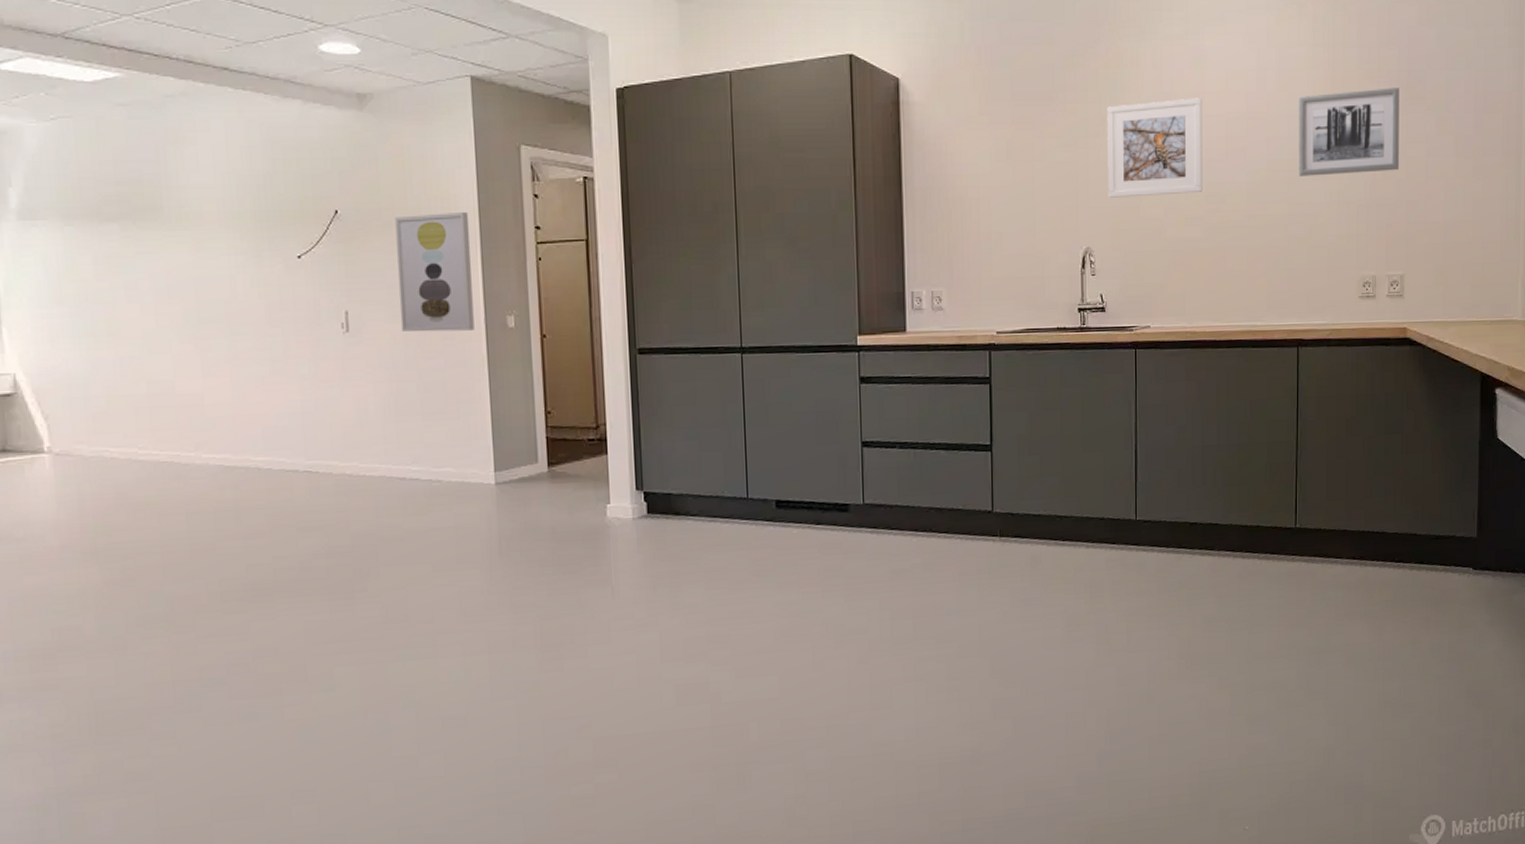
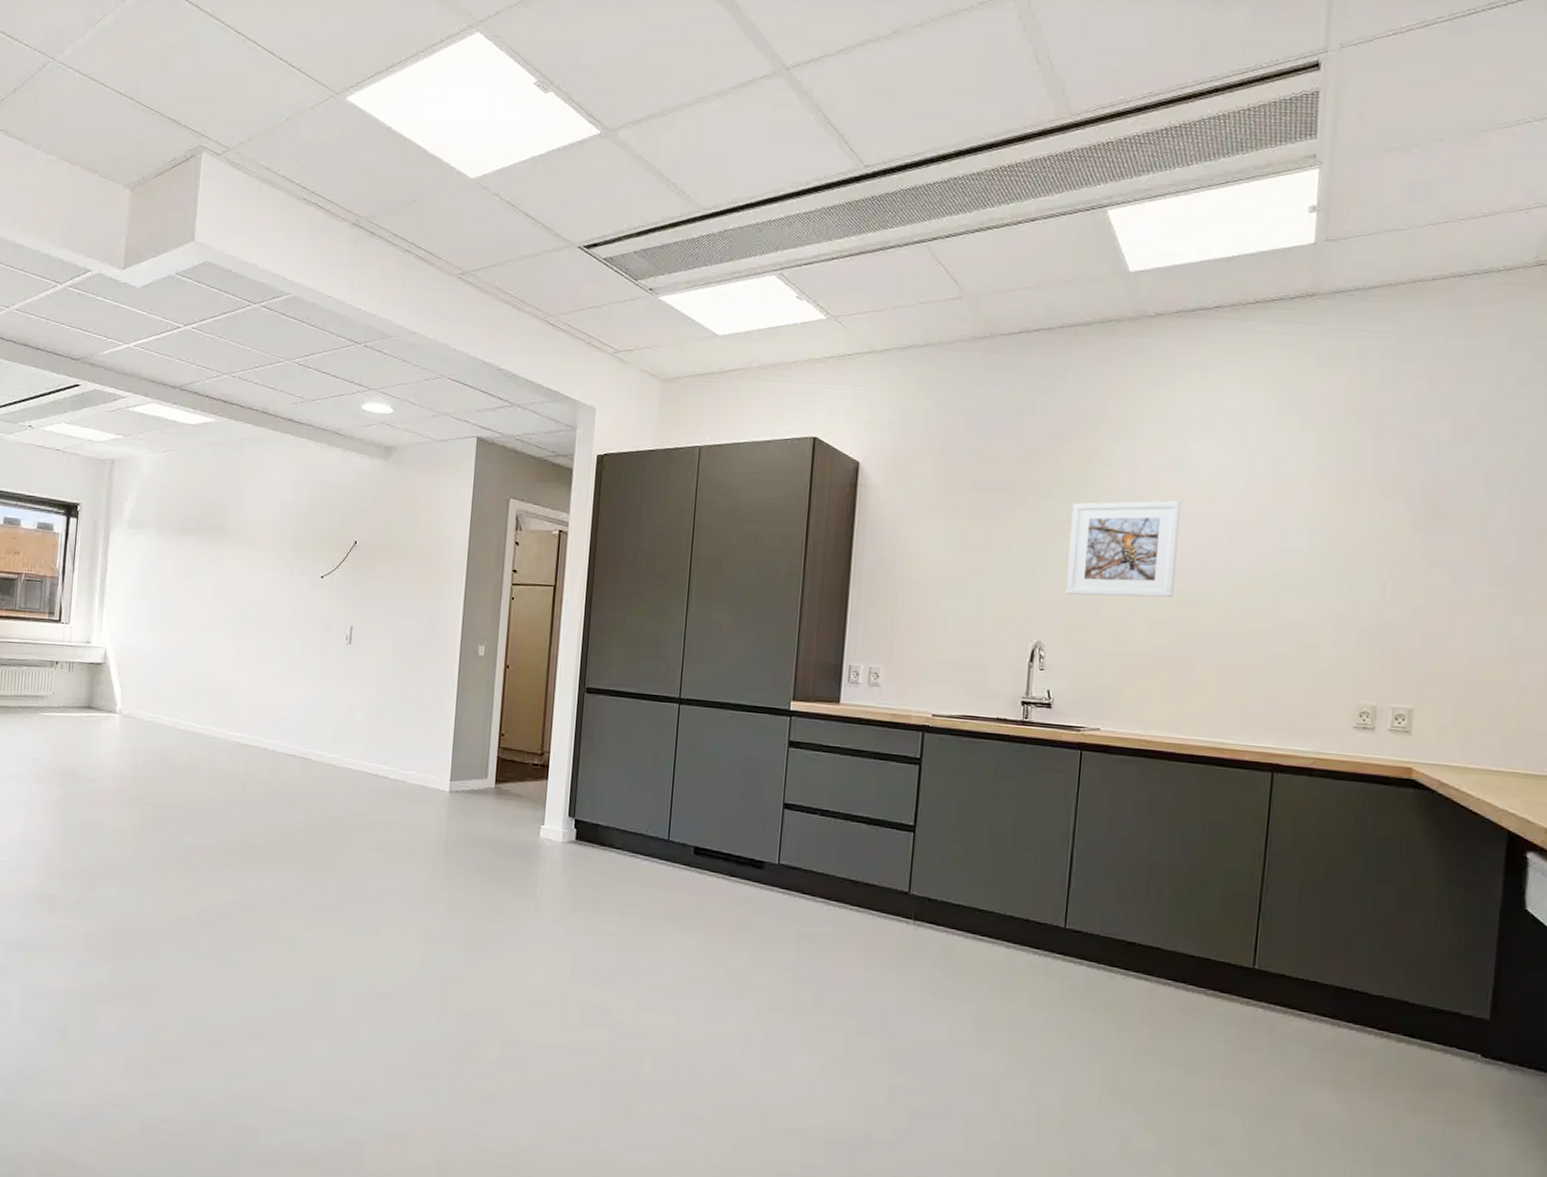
wall art: present [395,213,474,332] -> none [392,550,460,655]
wall art: present [1299,88,1399,176] -> none [1288,505,1422,595]

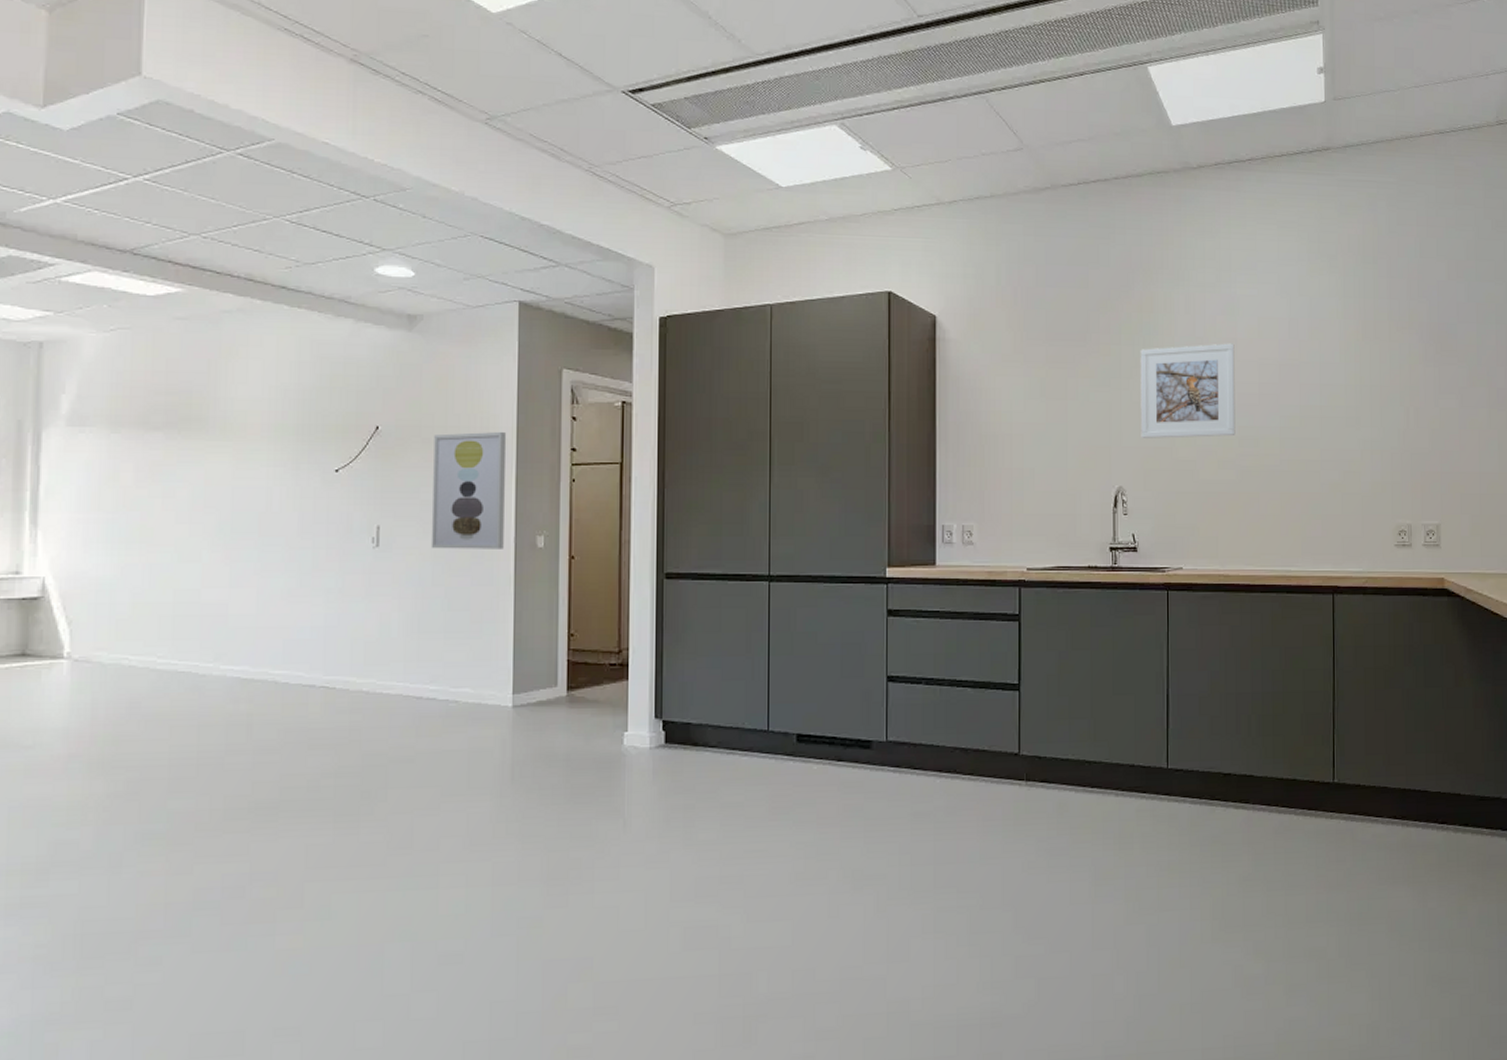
wall art: none [392,550,460,655] -> present [430,432,507,549]

